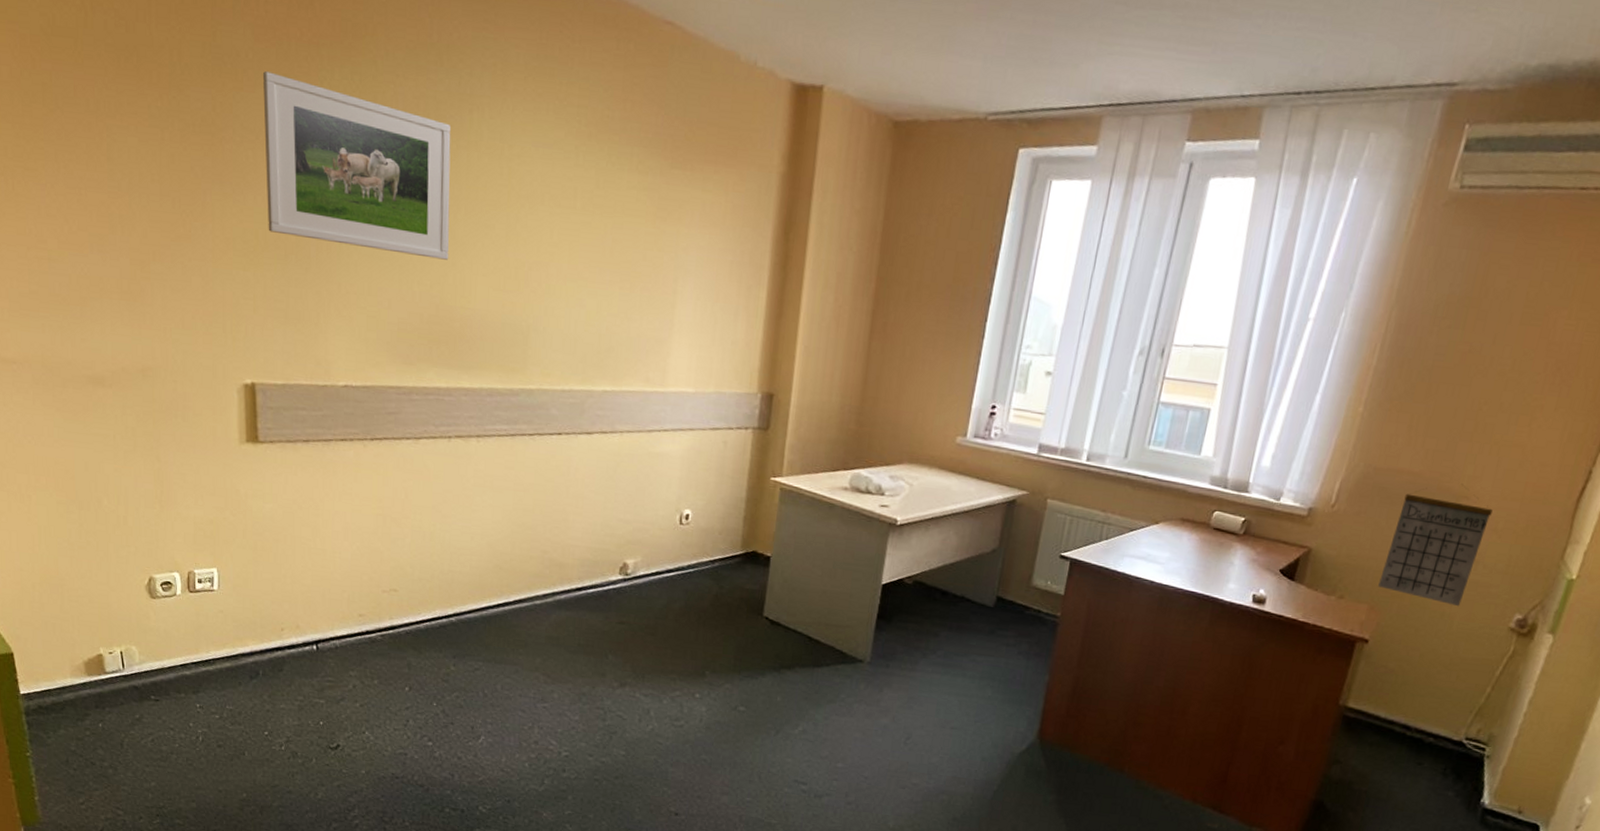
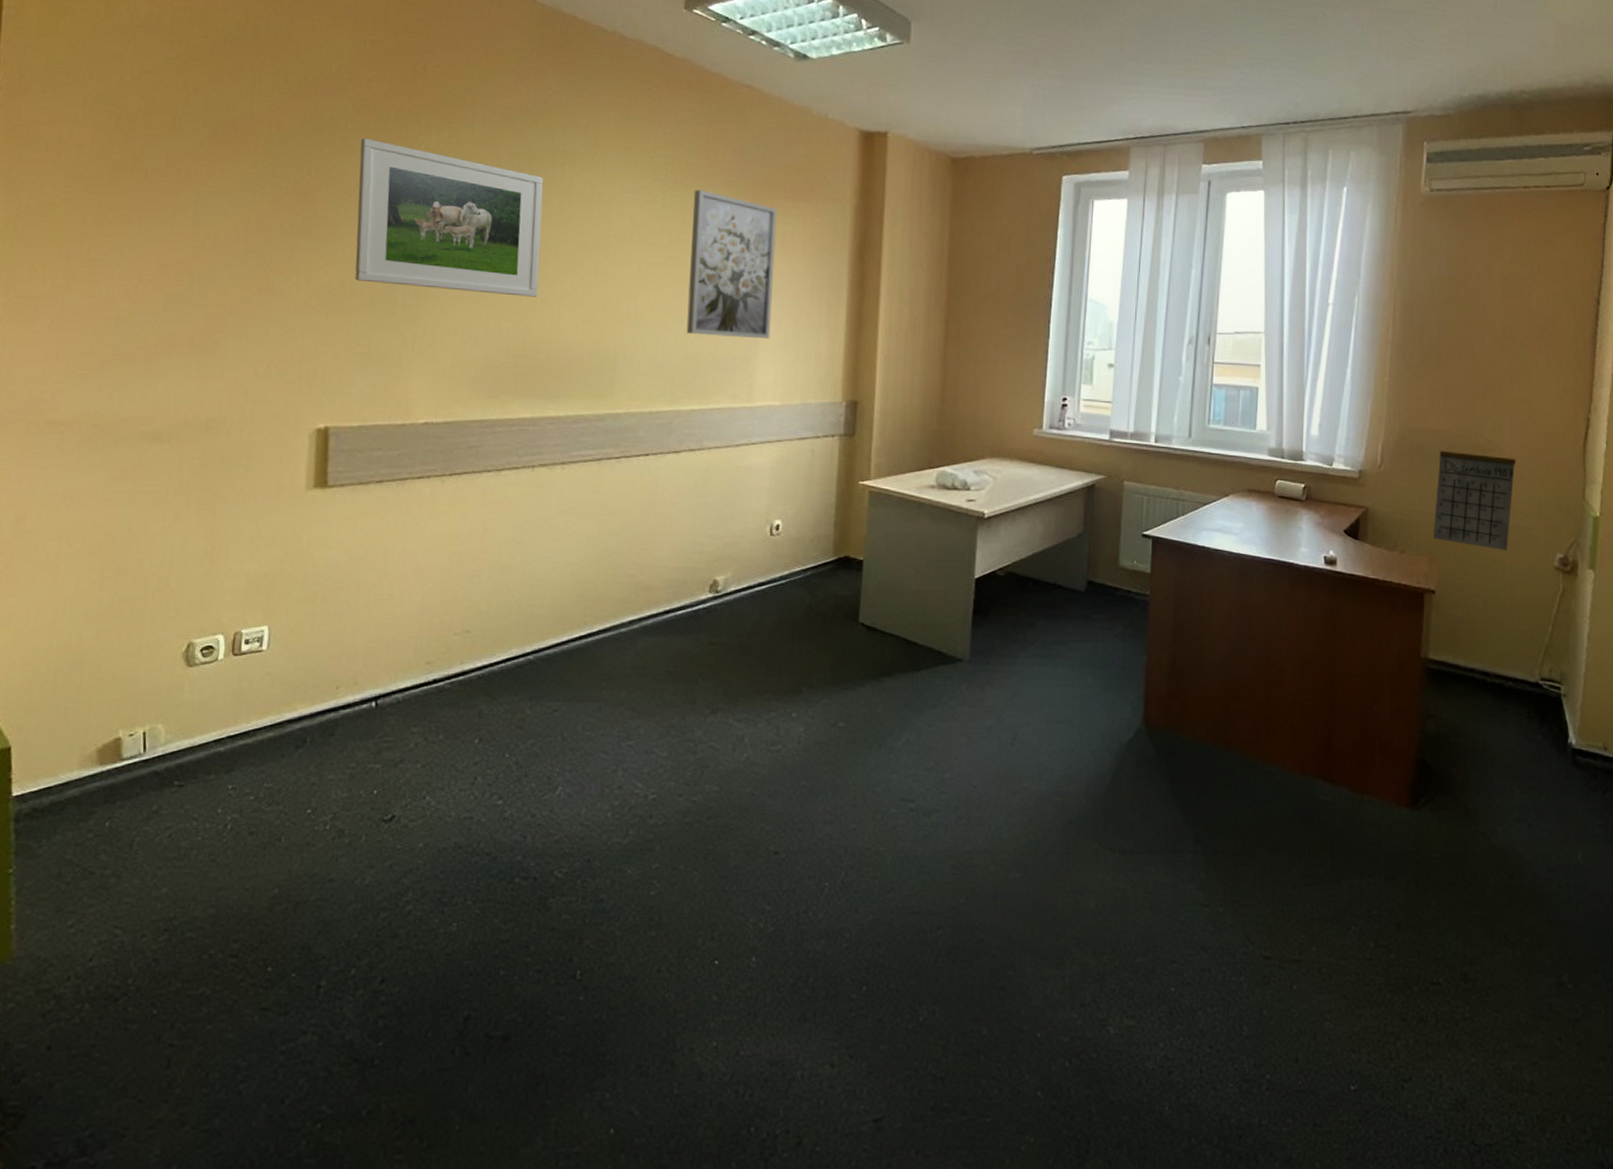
wall art: none [599,147,698,321] -> present [686,190,777,340]

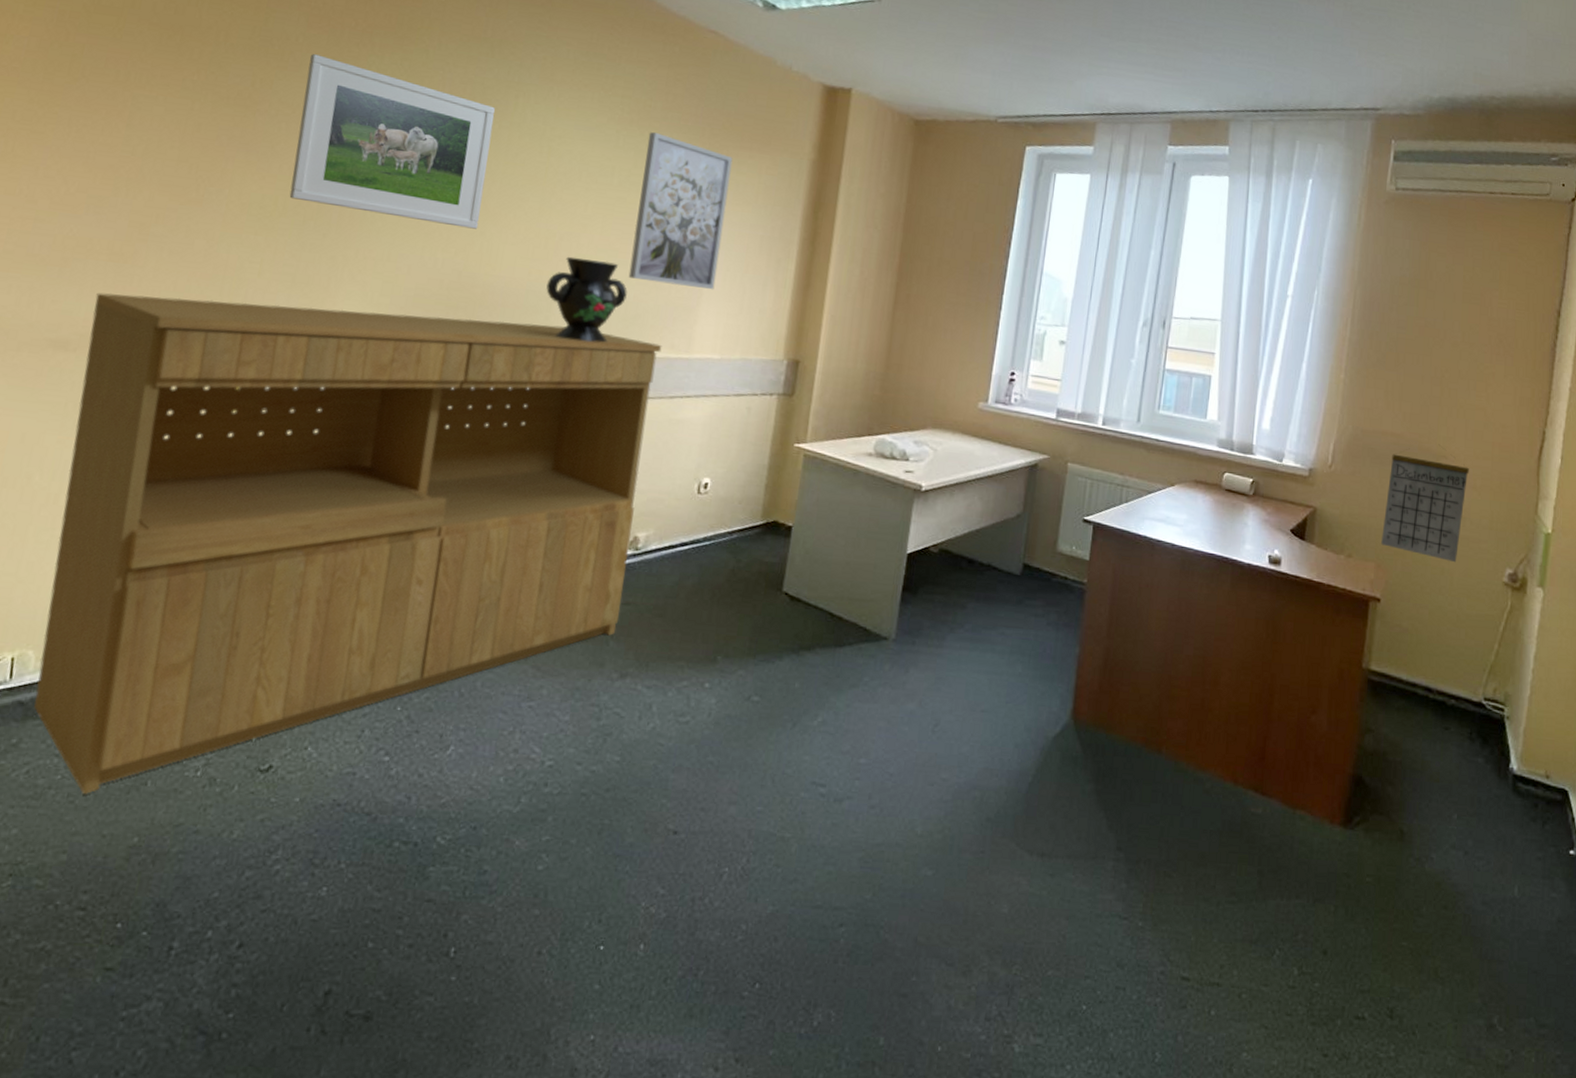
bookcase: none [168,384,724,852] -> present [34,292,662,794]
decorative vase: none [608,317,687,398] -> present [546,256,628,343]

